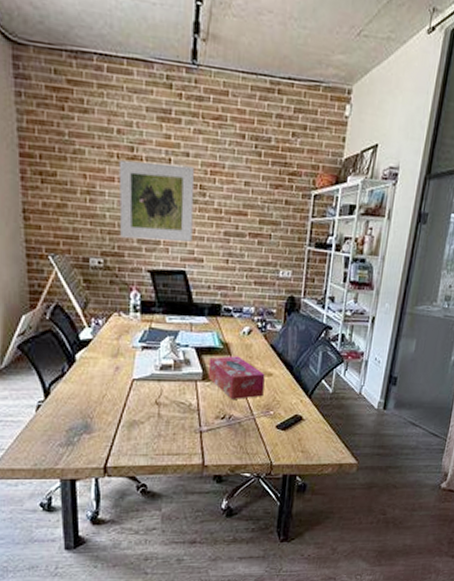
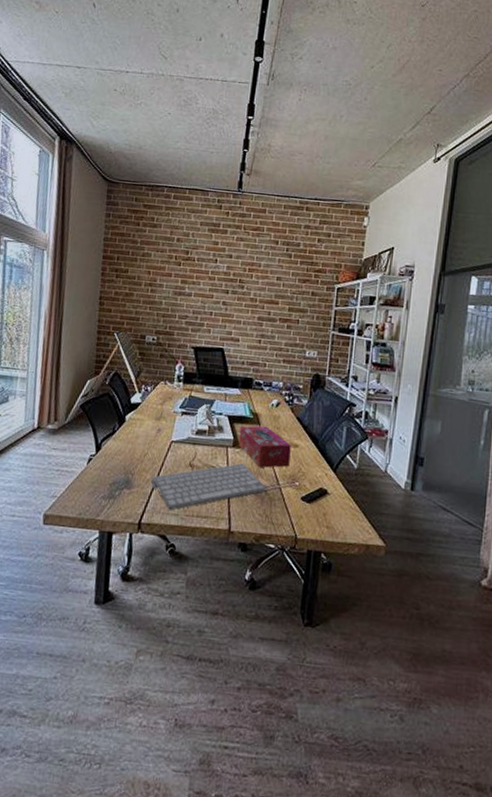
computer keyboard: none [114,397,240,451] -> present [151,463,267,511]
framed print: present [118,160,195,242] -> none [172,261,235,325]

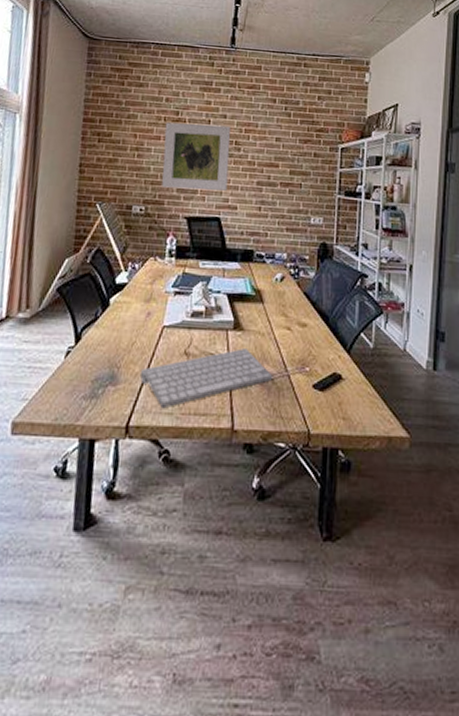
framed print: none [172,261,235,325] -> present [162,122,231,191]
tissue box: present [238,425,291,468] -> none [239,303,299,352]

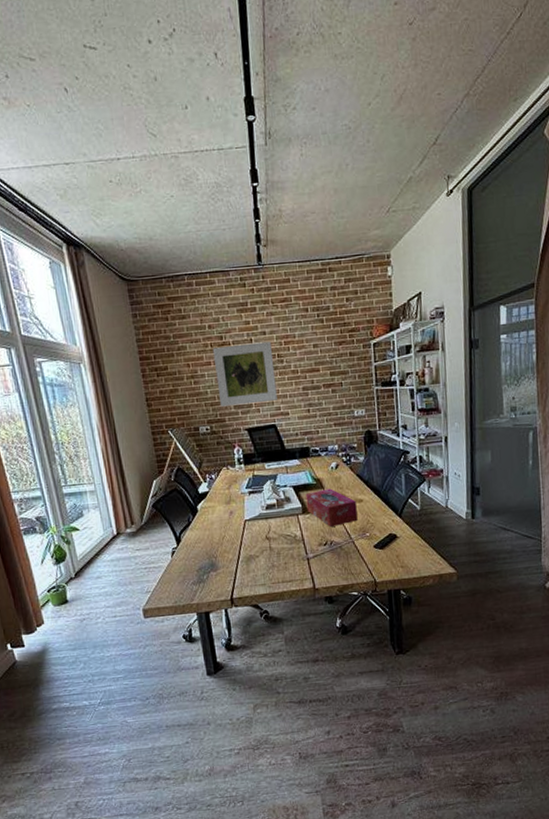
computer keyboard: present [140,348,273,409] -> none [234,527,341,582]
tissue box: none [239,303,299,352] -> present [305,488,358,527]

